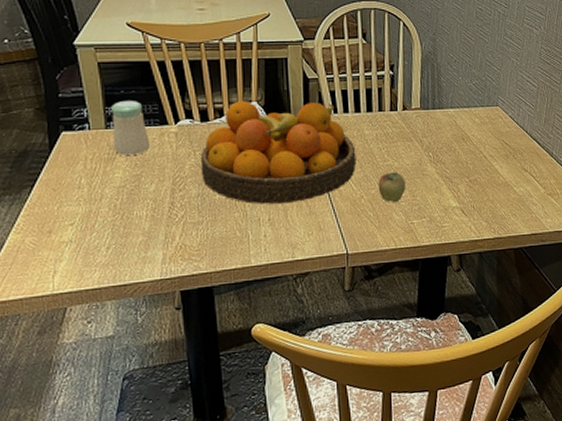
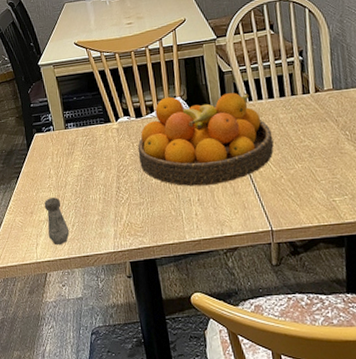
salt shaker: none [69,213,102,273] -> present [44,197,70,245]
salt shaker: present [112,101,151,155] -> none [68,105,99,150]
apple: present [378,172,406,203] -> none [296,152,325,182]

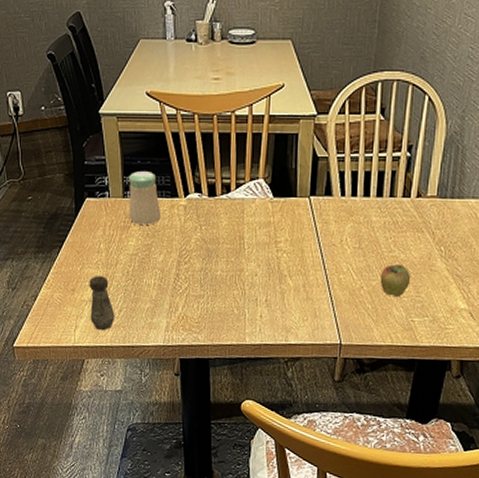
salt shaker: none [68,105,99,150] -> present [129,171,162,225]
fruit bowl: present [138,92,274,187] -> none [205,177,361,287]
apple: none [296,152,325,182] -> present [380,264,411,298]

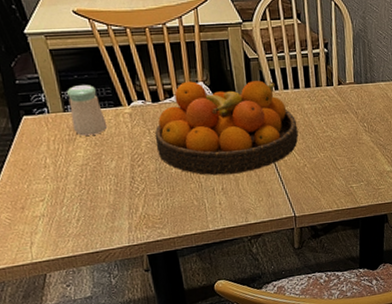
salt shaker: present [89,276,115,331] -> none [39,190,74,243]
fruit bowl: none [205,177,361,287] -> present [155,81,299,176]
apple: present [380,264,411,298] -> none [319,142,345,170]

